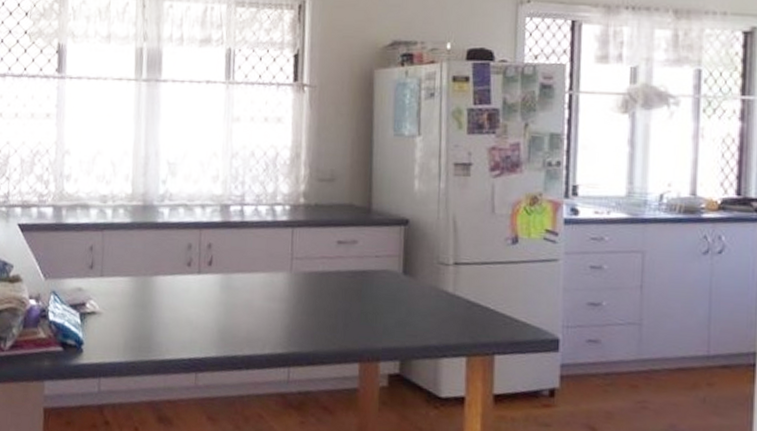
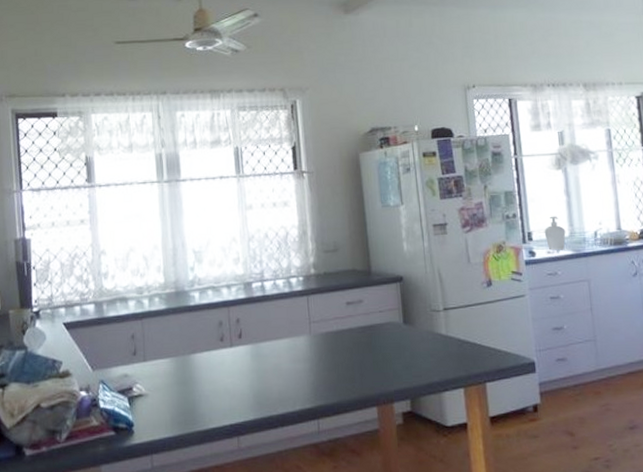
soap bottle: none [594,169,622,212] -> present [544,216,566,251]

